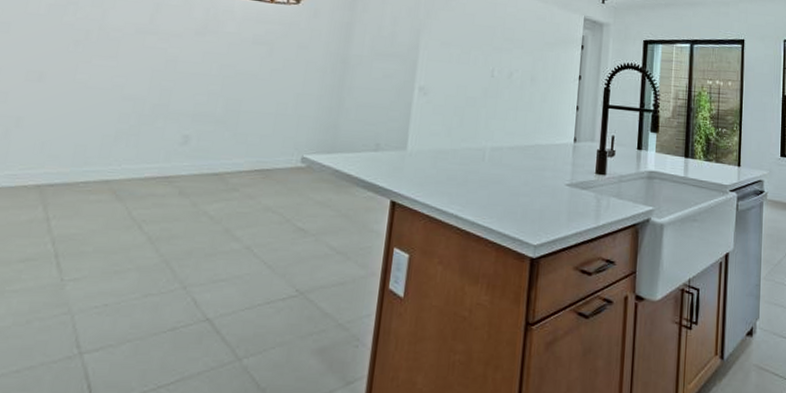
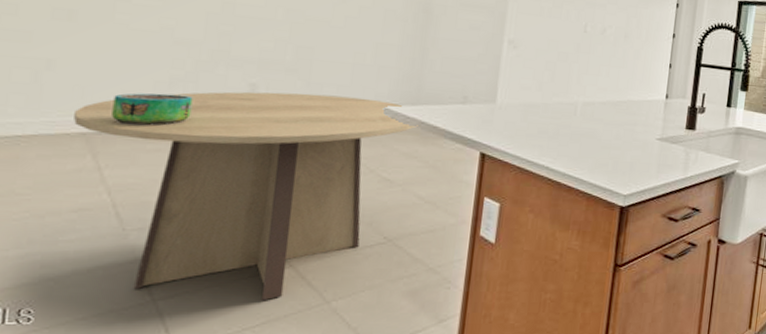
dining table: none [32,143,333,357] -> present [74,91,418,301]
decorative bowl: none [63,146,134,177] -> present [112,93,193,126]

